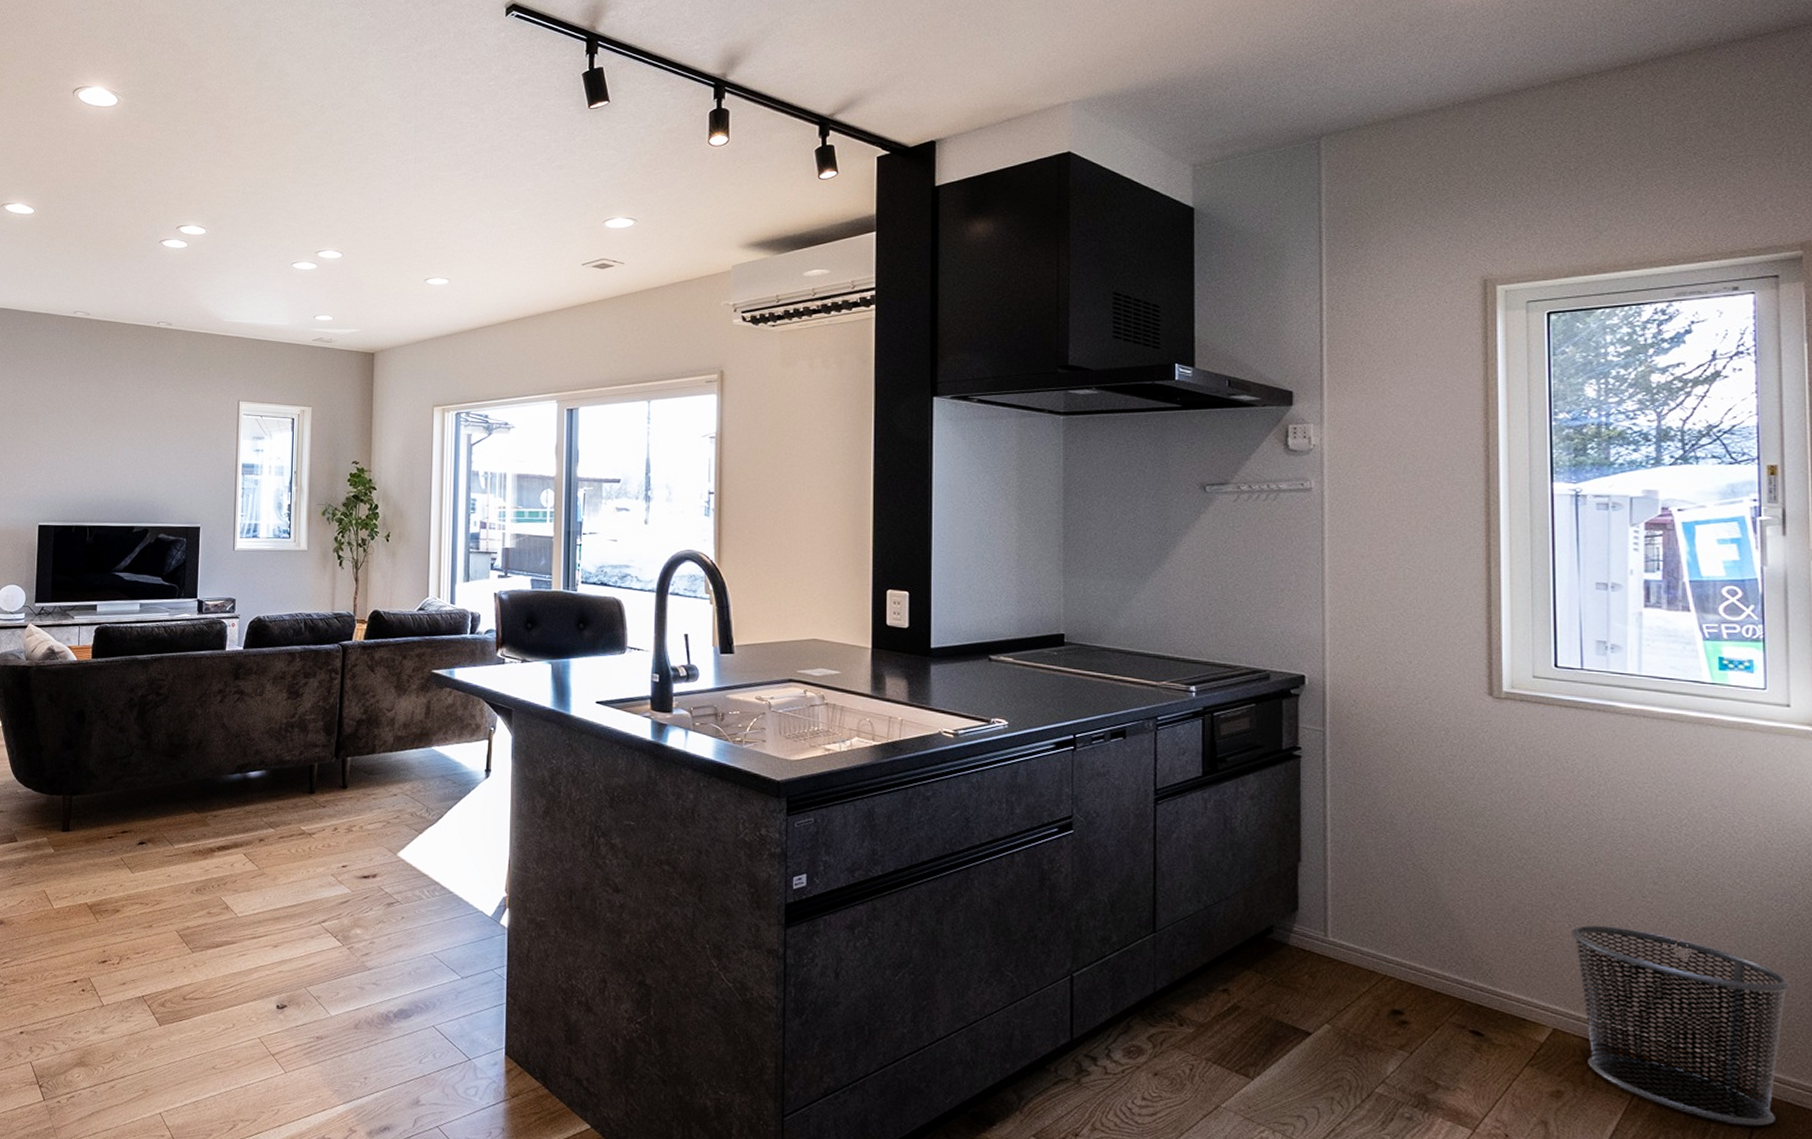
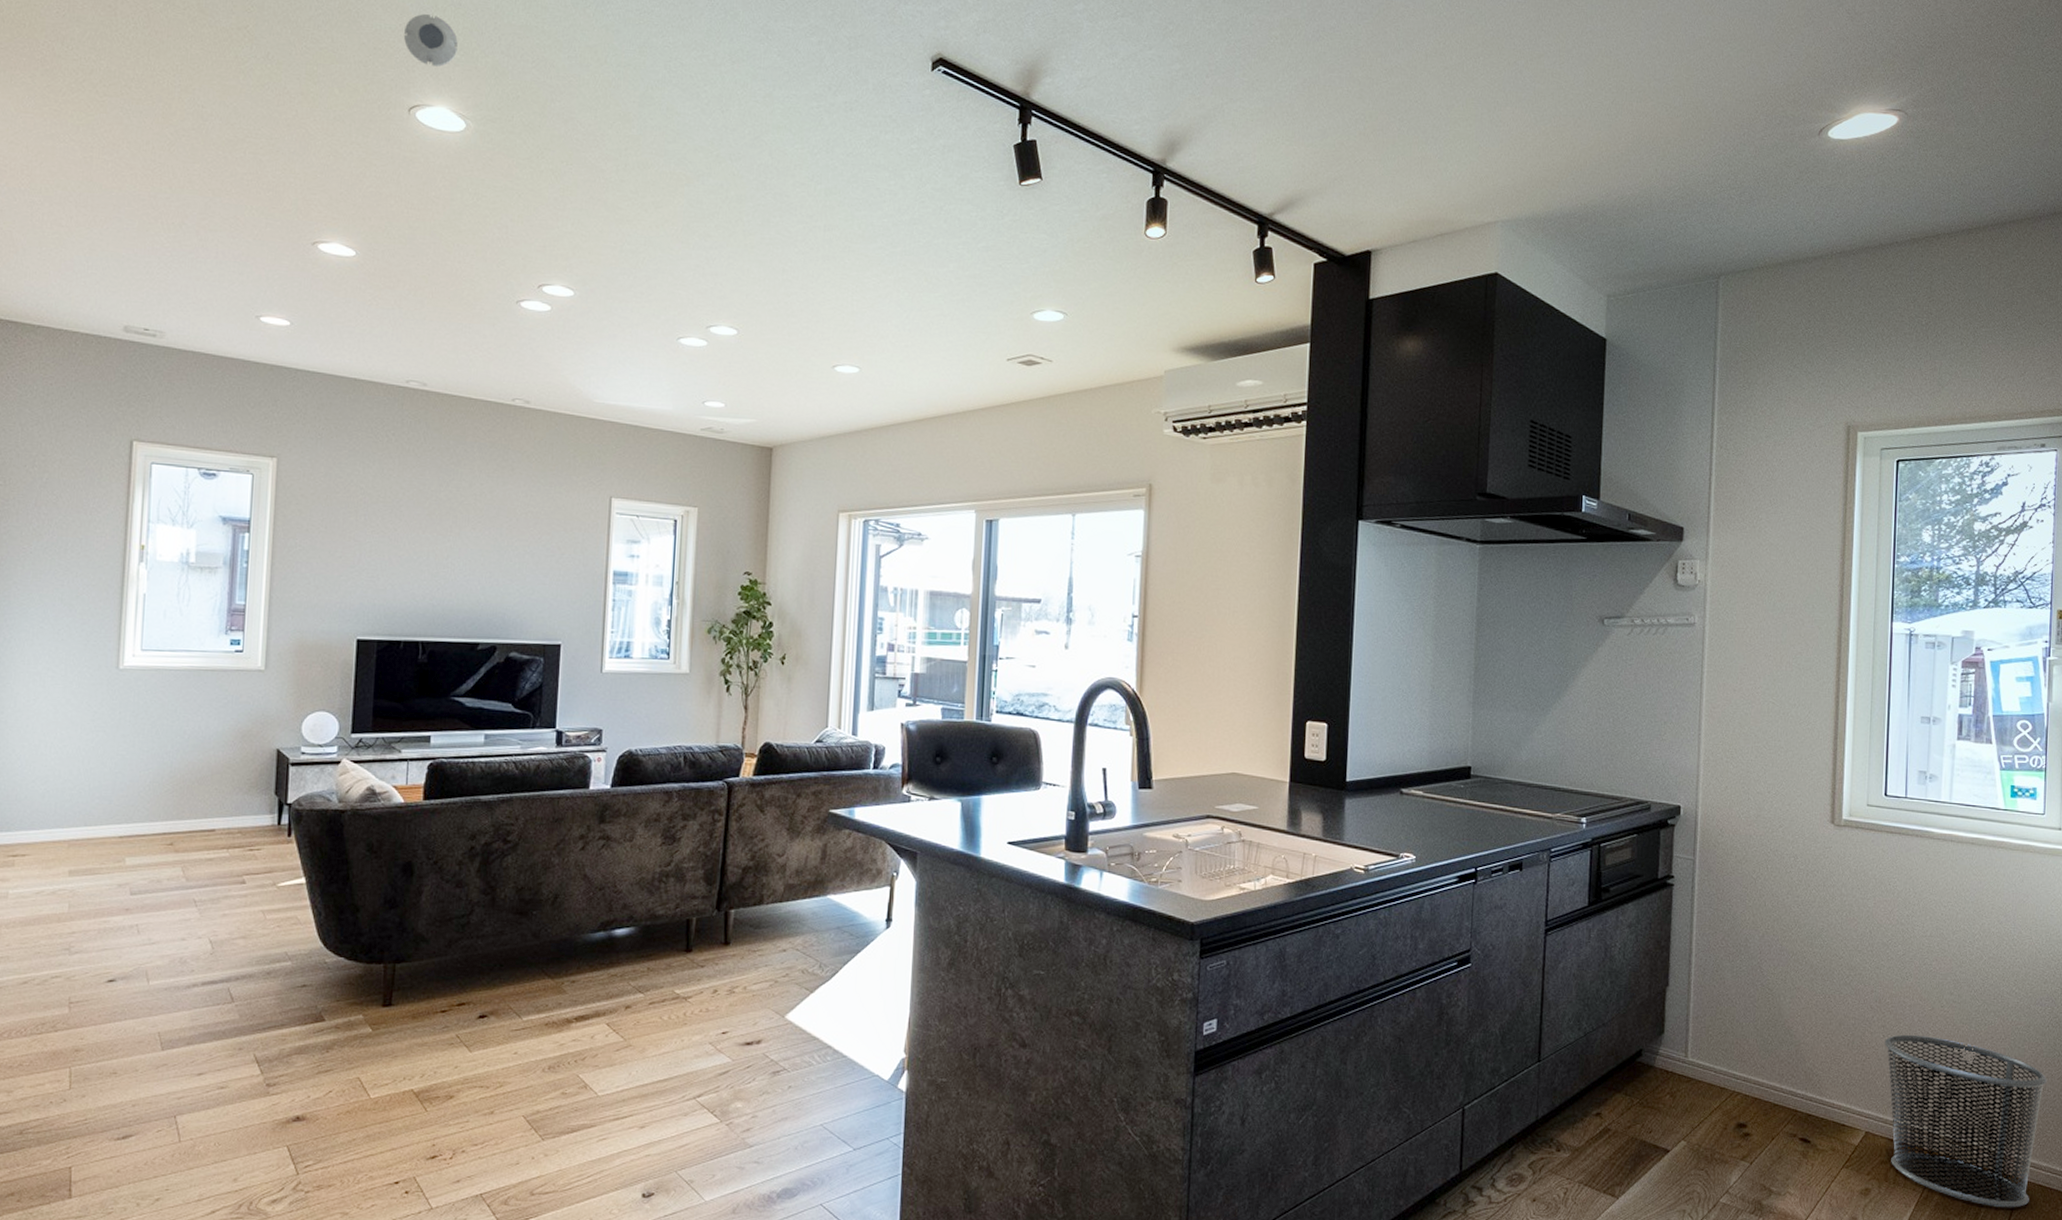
smoke detector: none [68,13,110,55] -> present [403,13,458,67]

